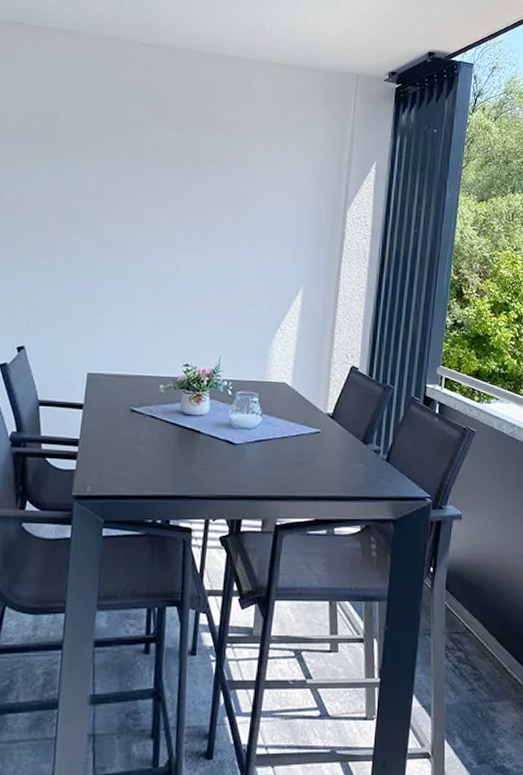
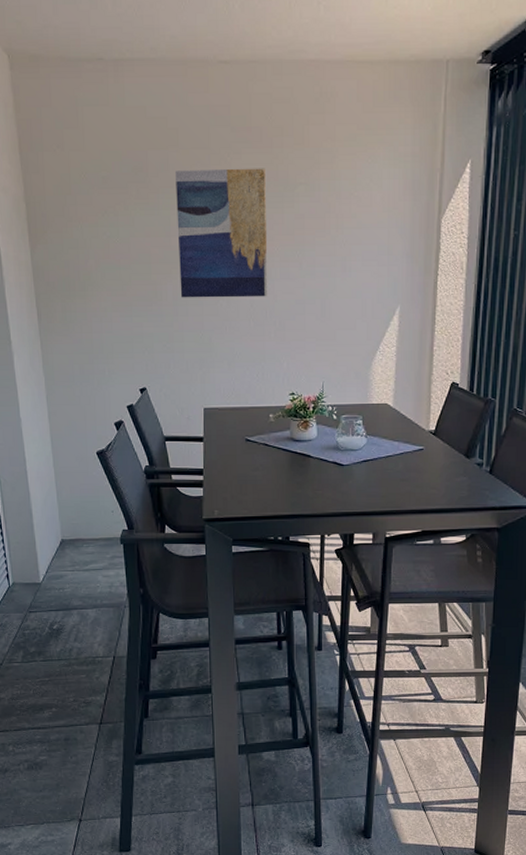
wall art: none [75,134,178,266] -> present [176,168,268,298]

